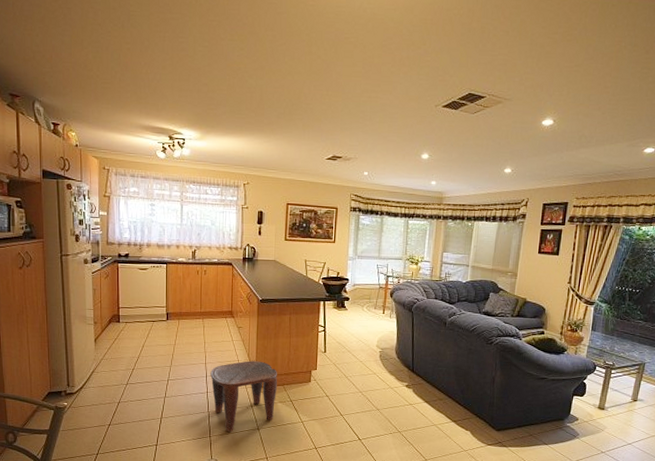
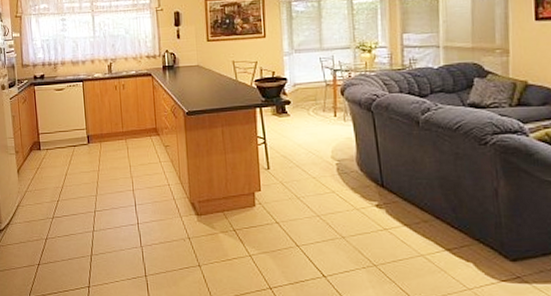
stool: present [210,361,277,432] -> none [139,184,216,270]

